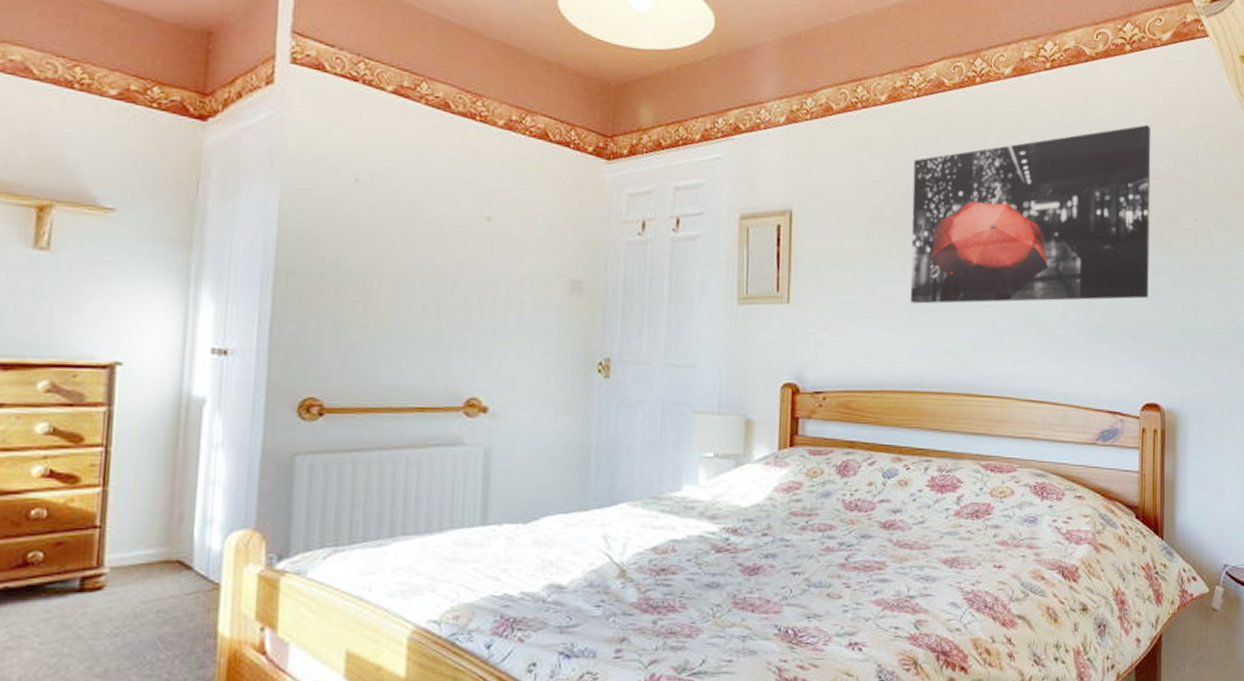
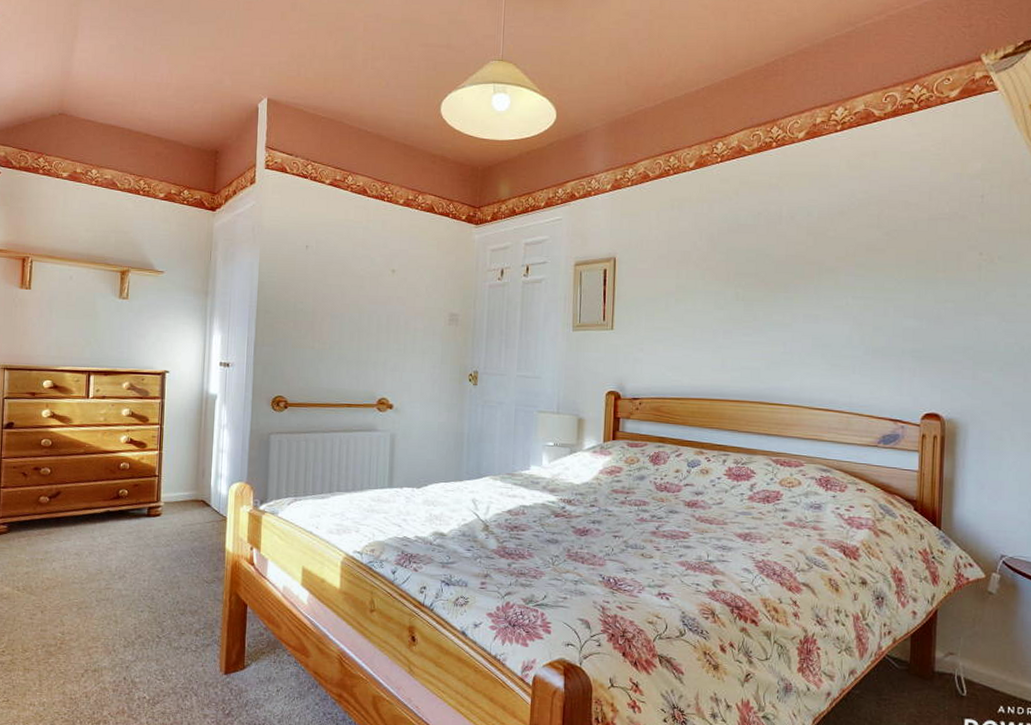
wall art: present [910,125,1151,304] -> none [713,173,937,330]

